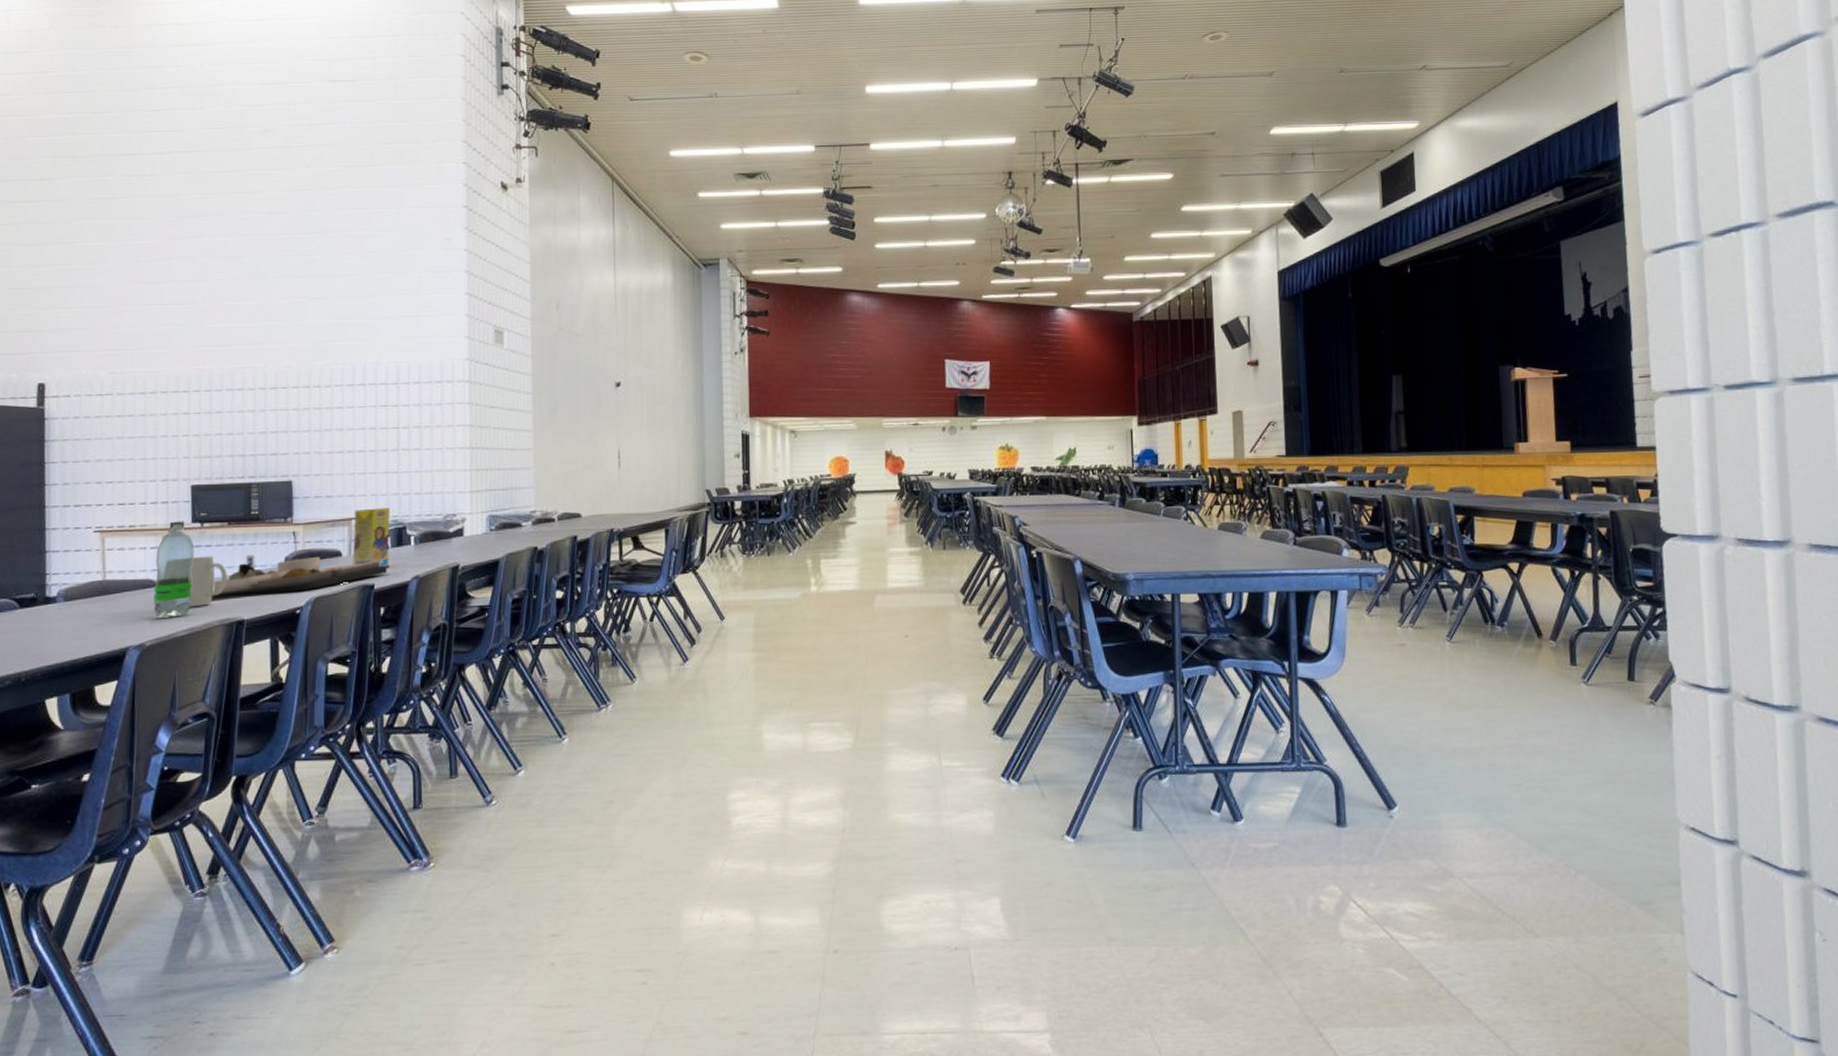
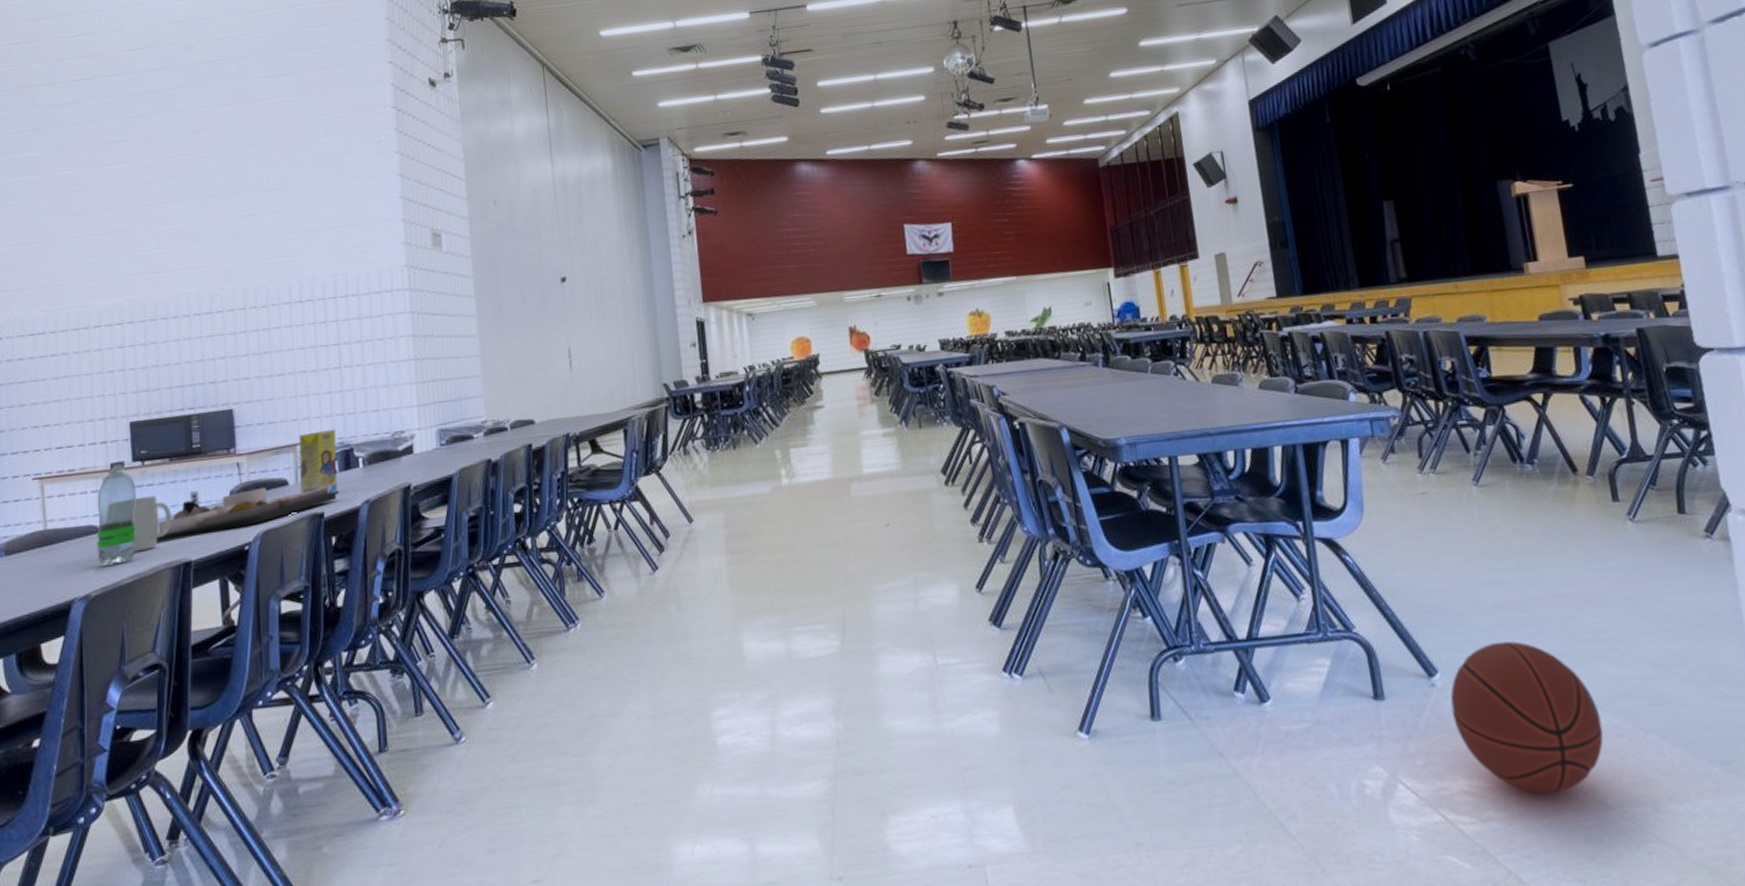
basketball: none [1405,783,1539,919] -> present [1450,641,1604,794]

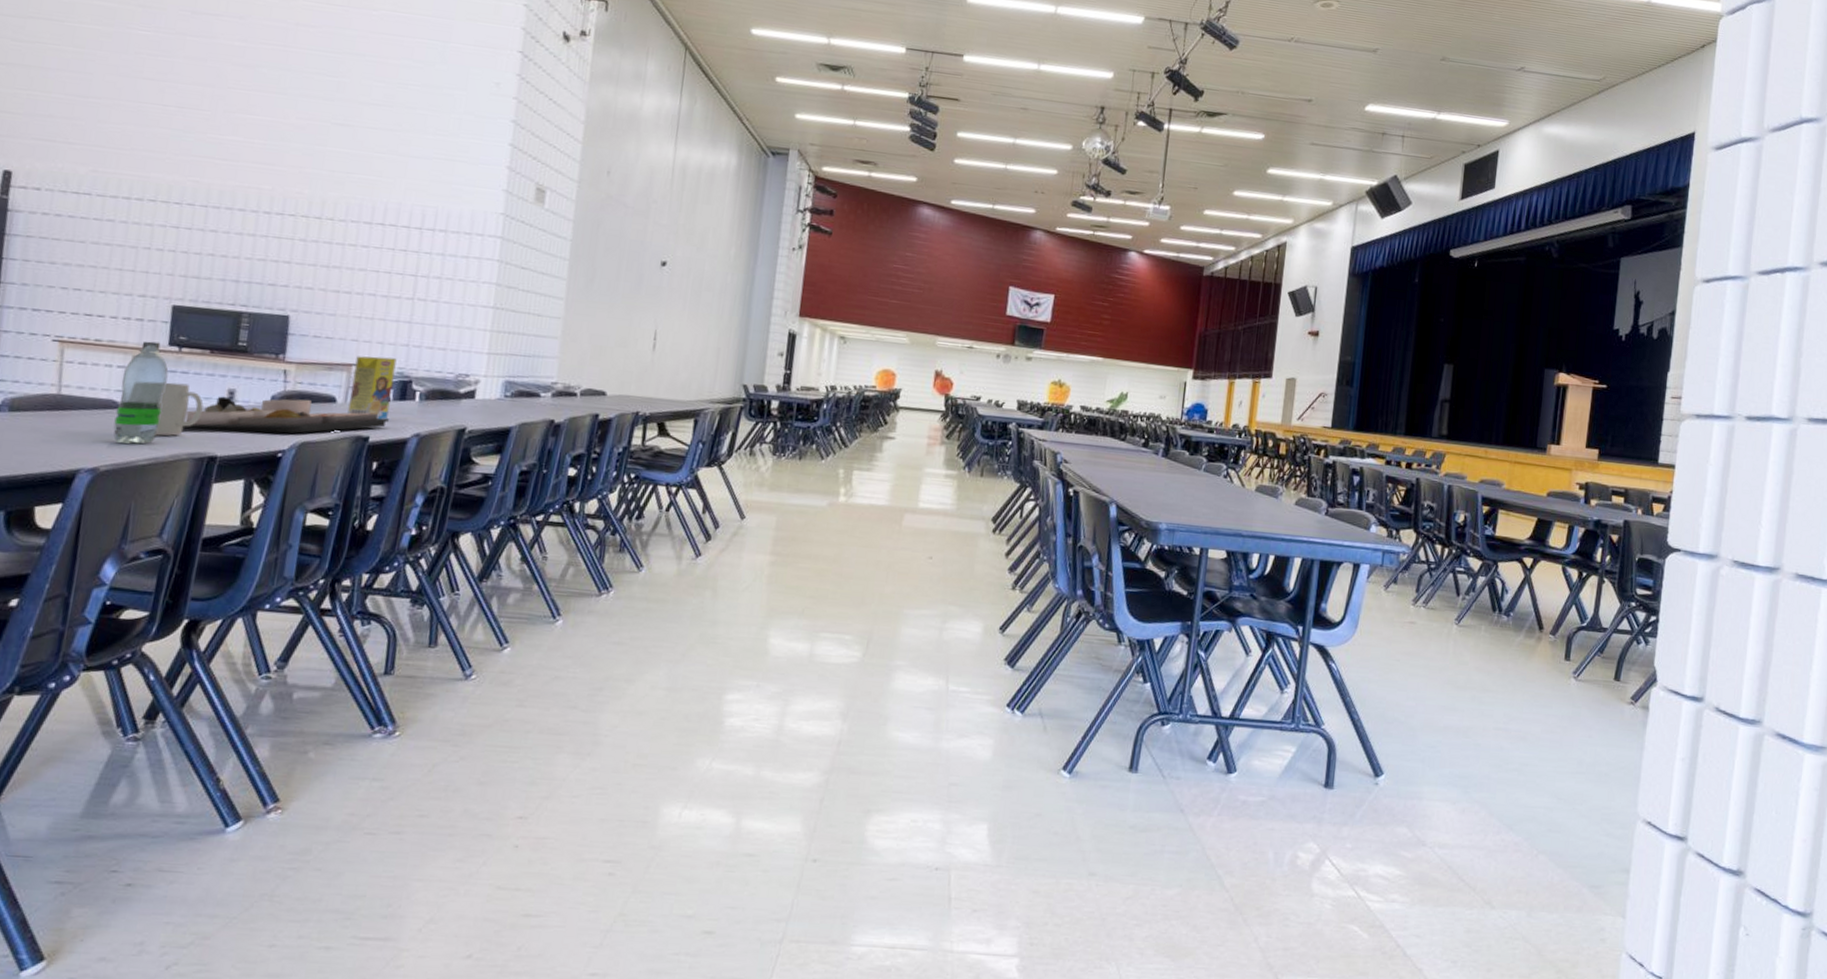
basketball: present [1450,641,1604,794] -> none [1385,758,1506,888]

